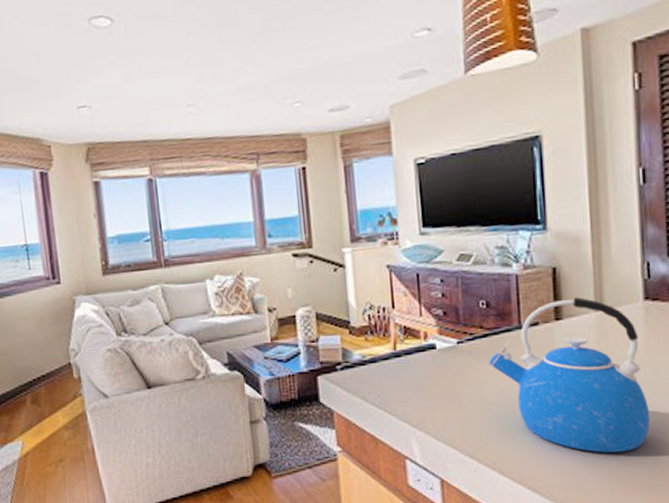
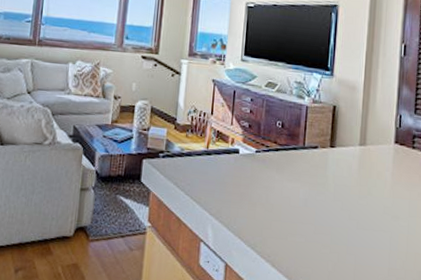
kettle: present [489,297,651,453] -> none [277,131,389,263]

